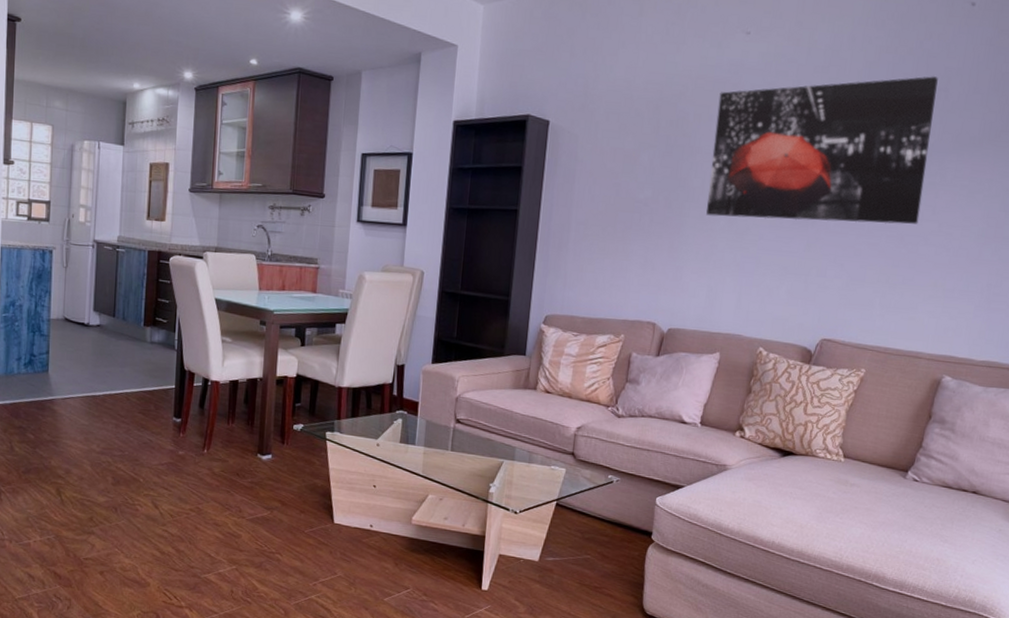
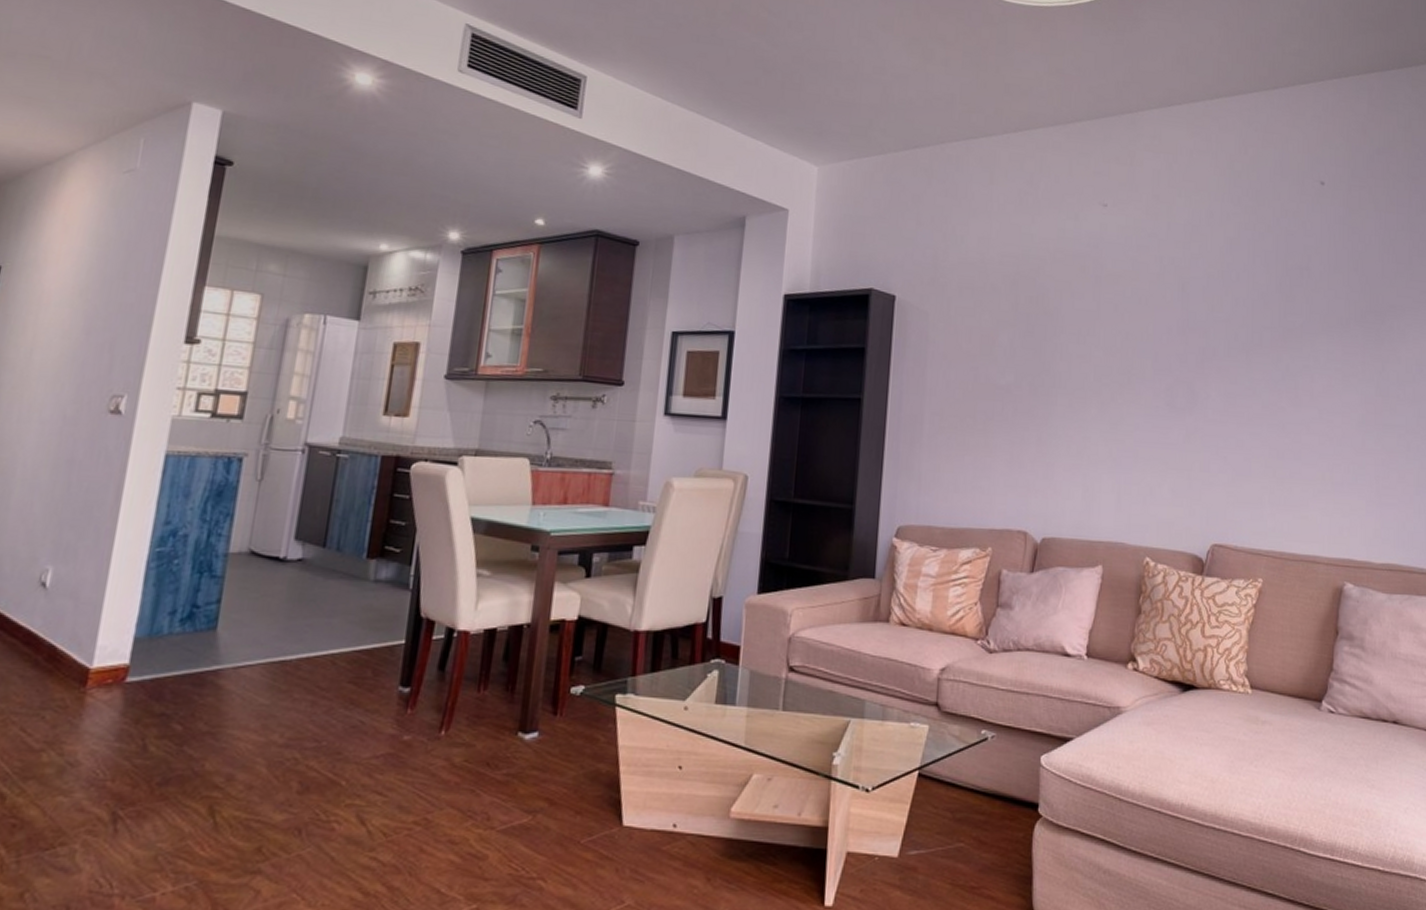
wall art: present [706,76,938,224] -> none [1075,254,1299,411]

